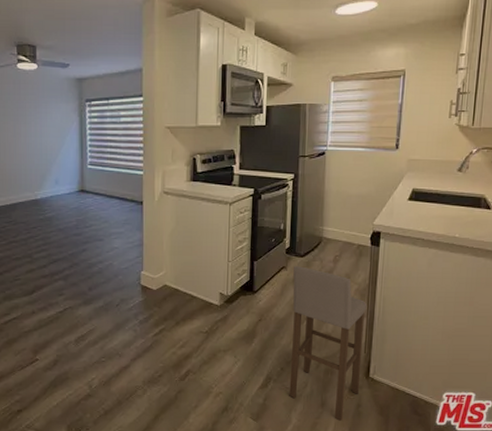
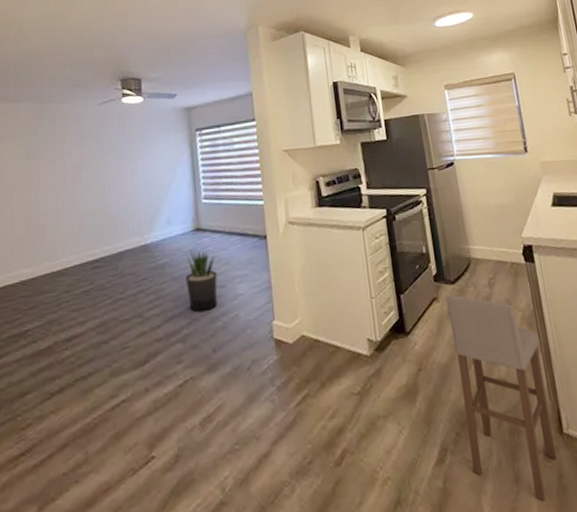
planter: none [70,206,96,259] -> present [186,248,218,313]

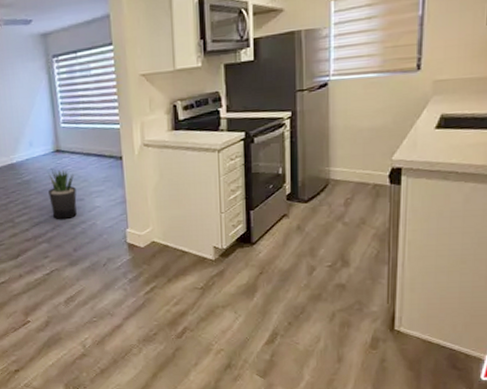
bar stool: present [446,294,557,502] -> none [297,212,389,377]

